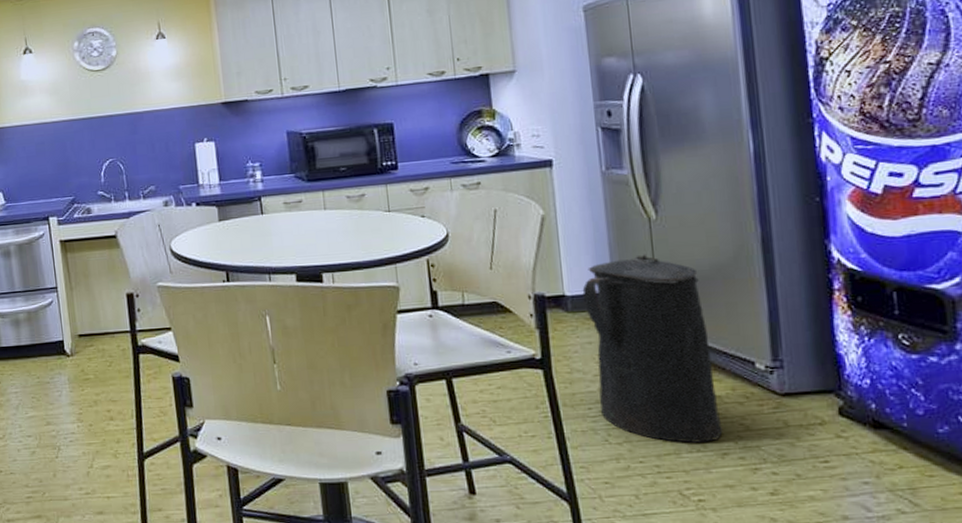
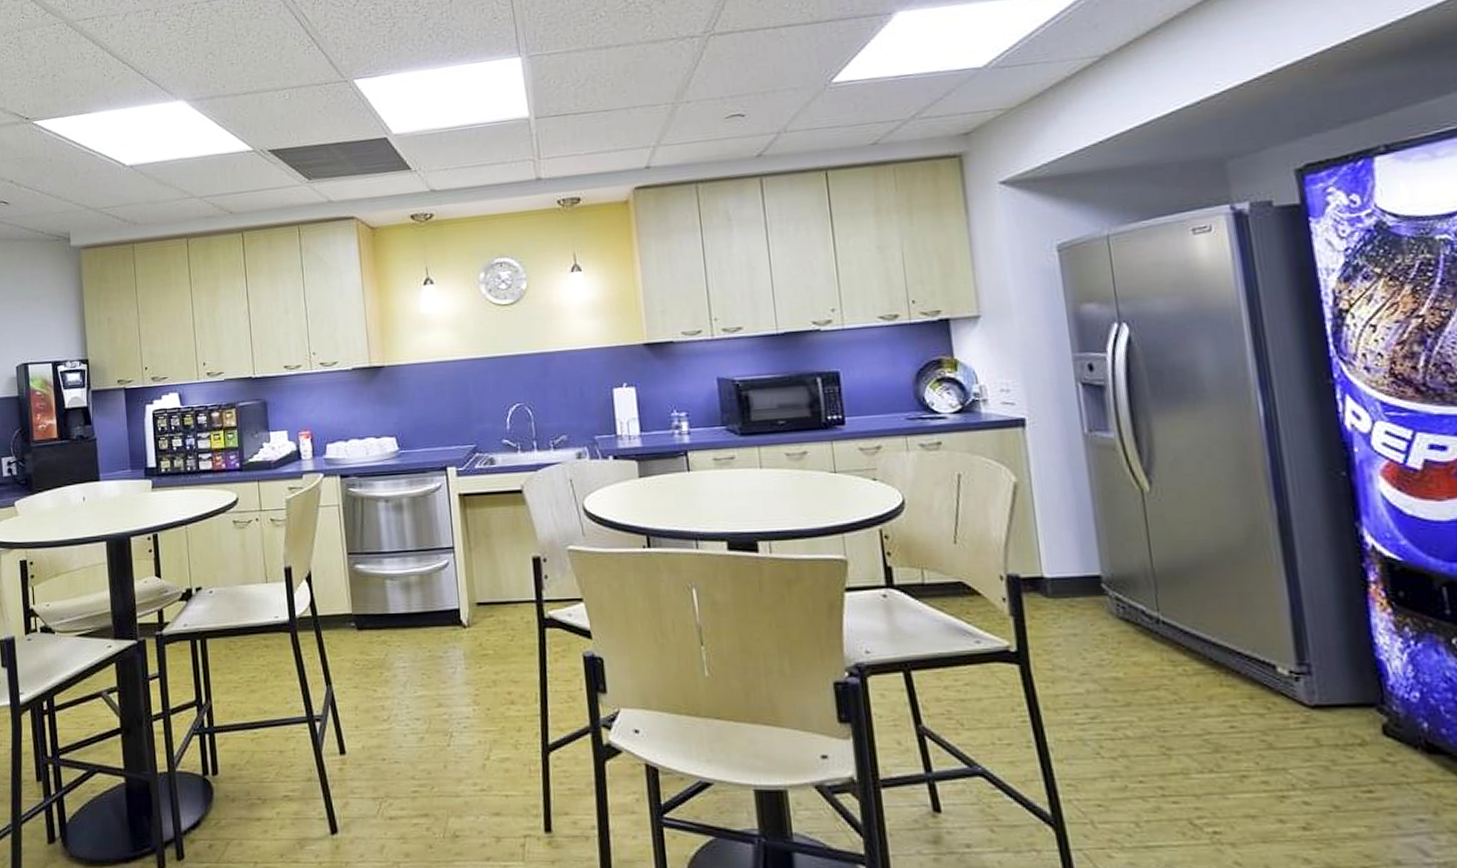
trash can: present [582,254,723,443] -> none [1064,532,1240,761]

